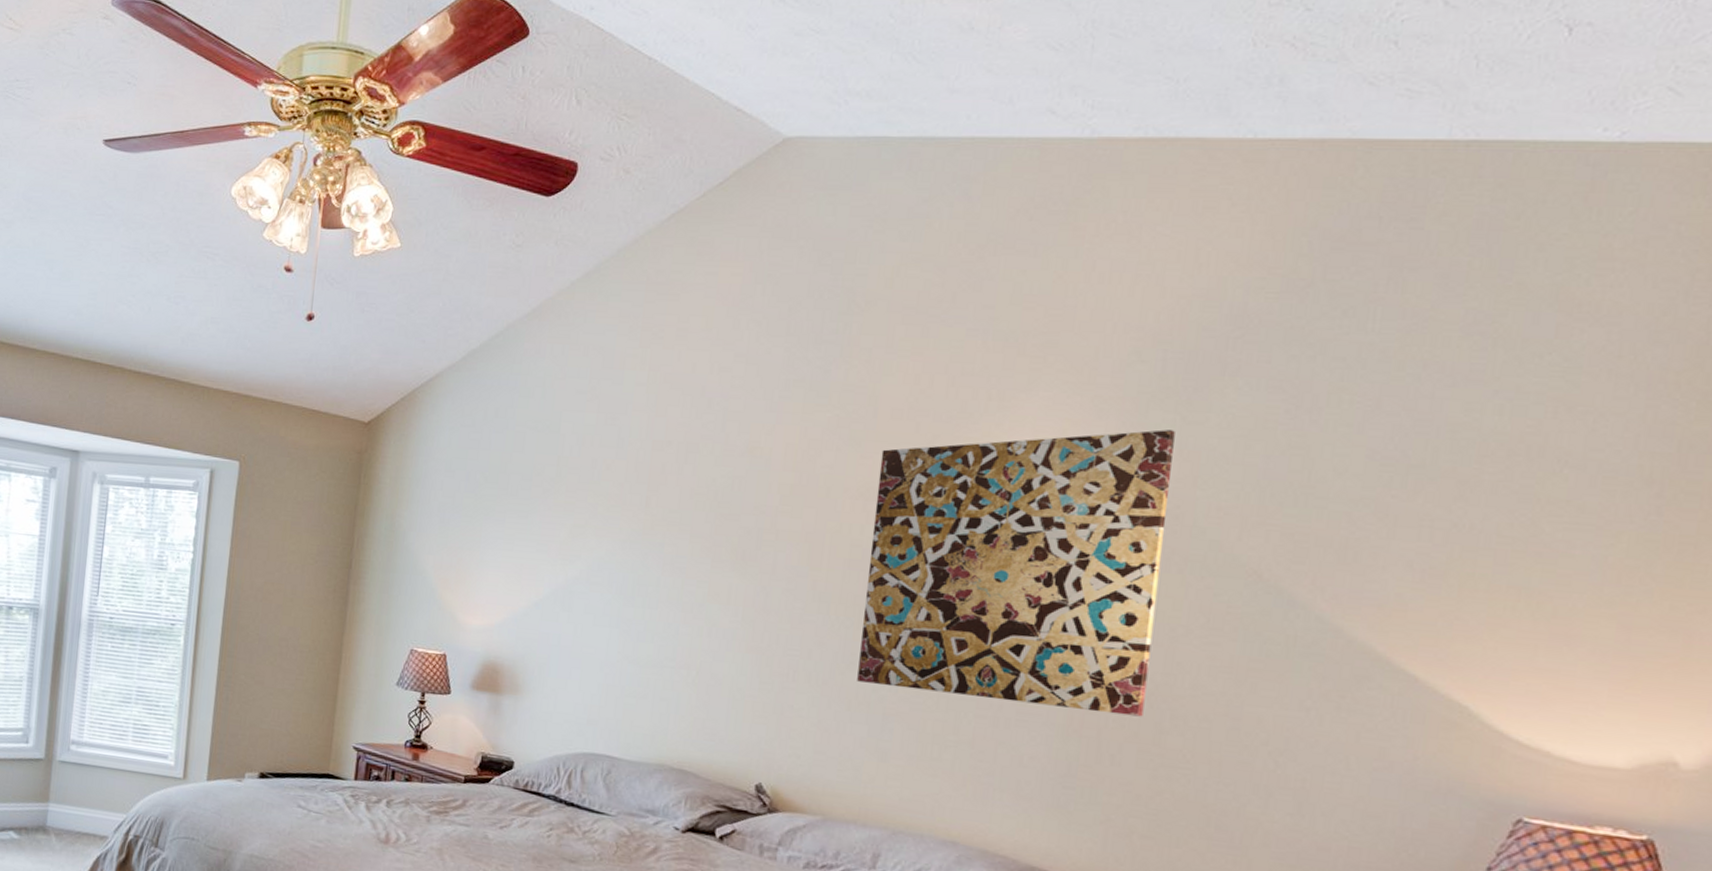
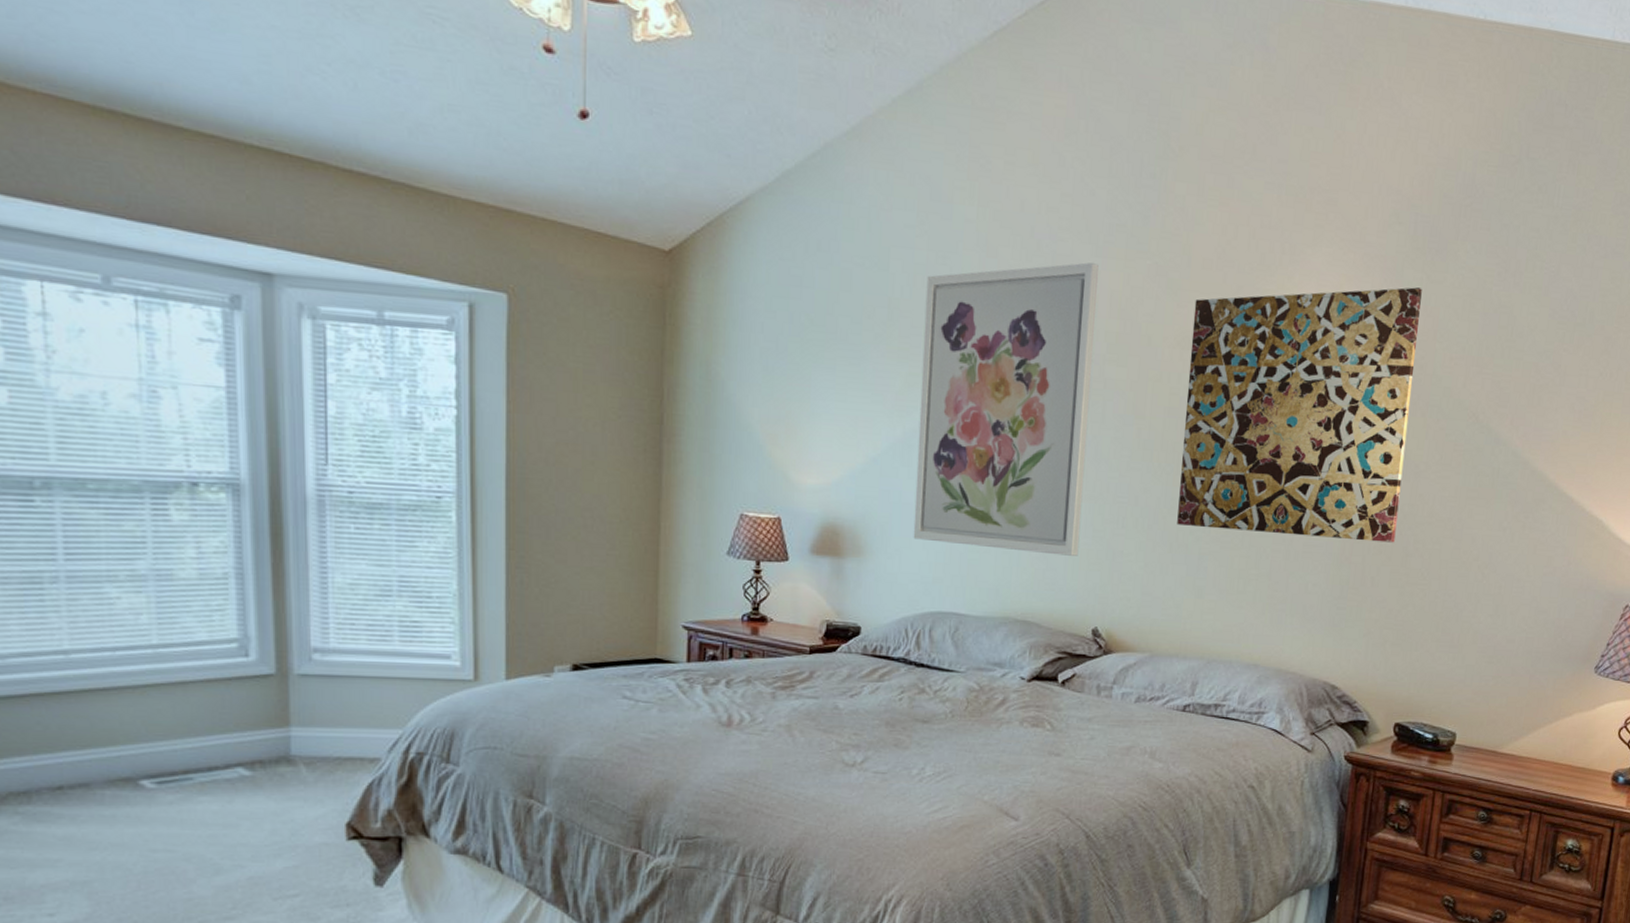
wall art: none [569,418,773,708] -> present [913,262,1099,556]

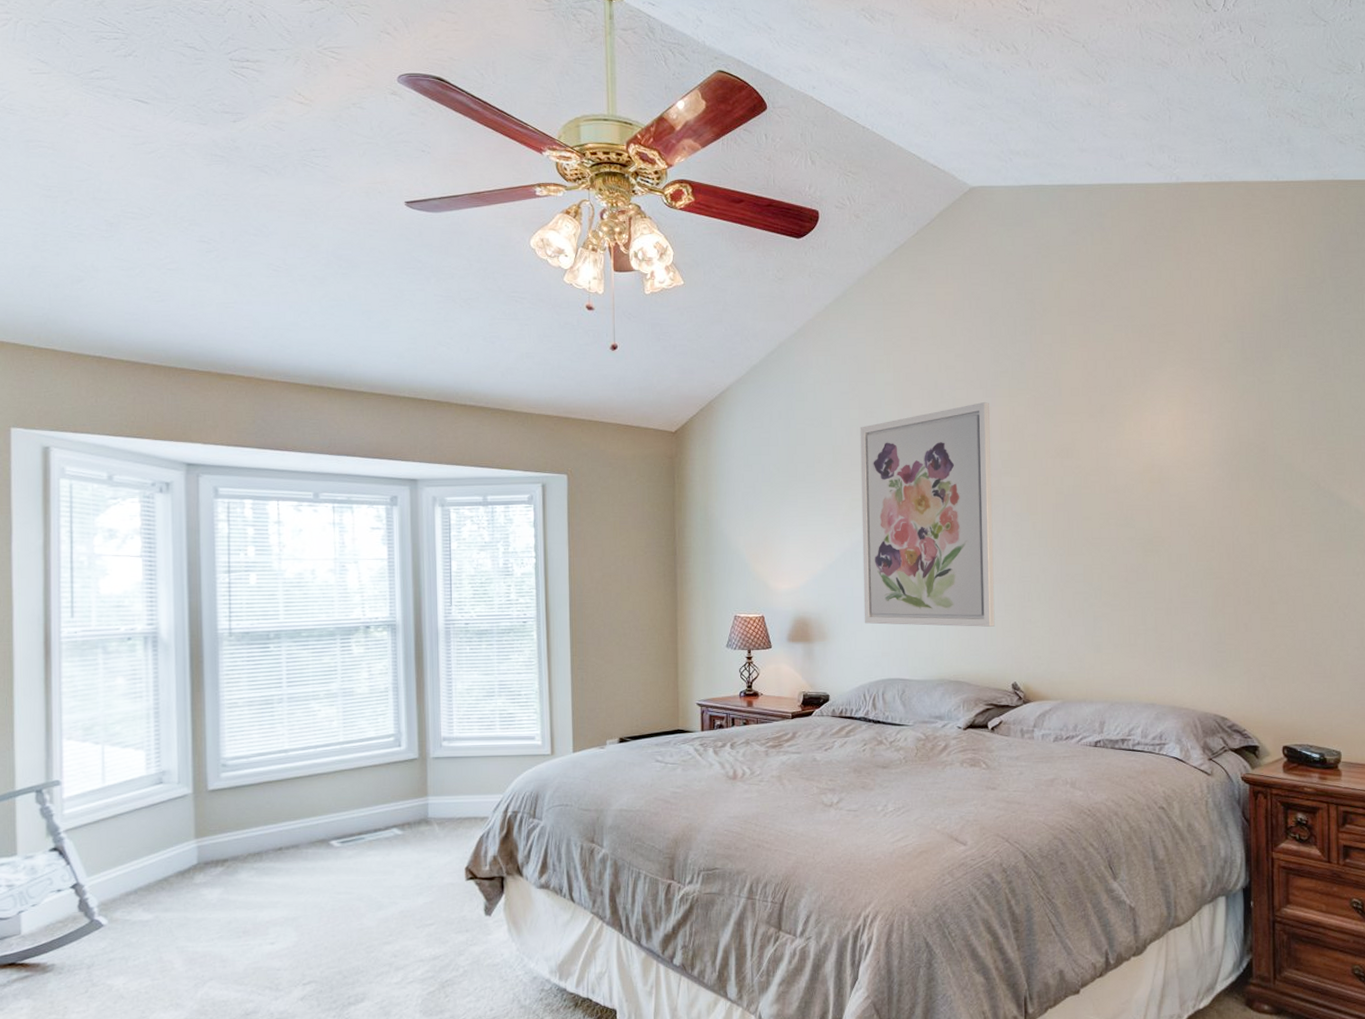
wall art: present [1177,287,1422,543] -> none [1068,389,1261,596]

